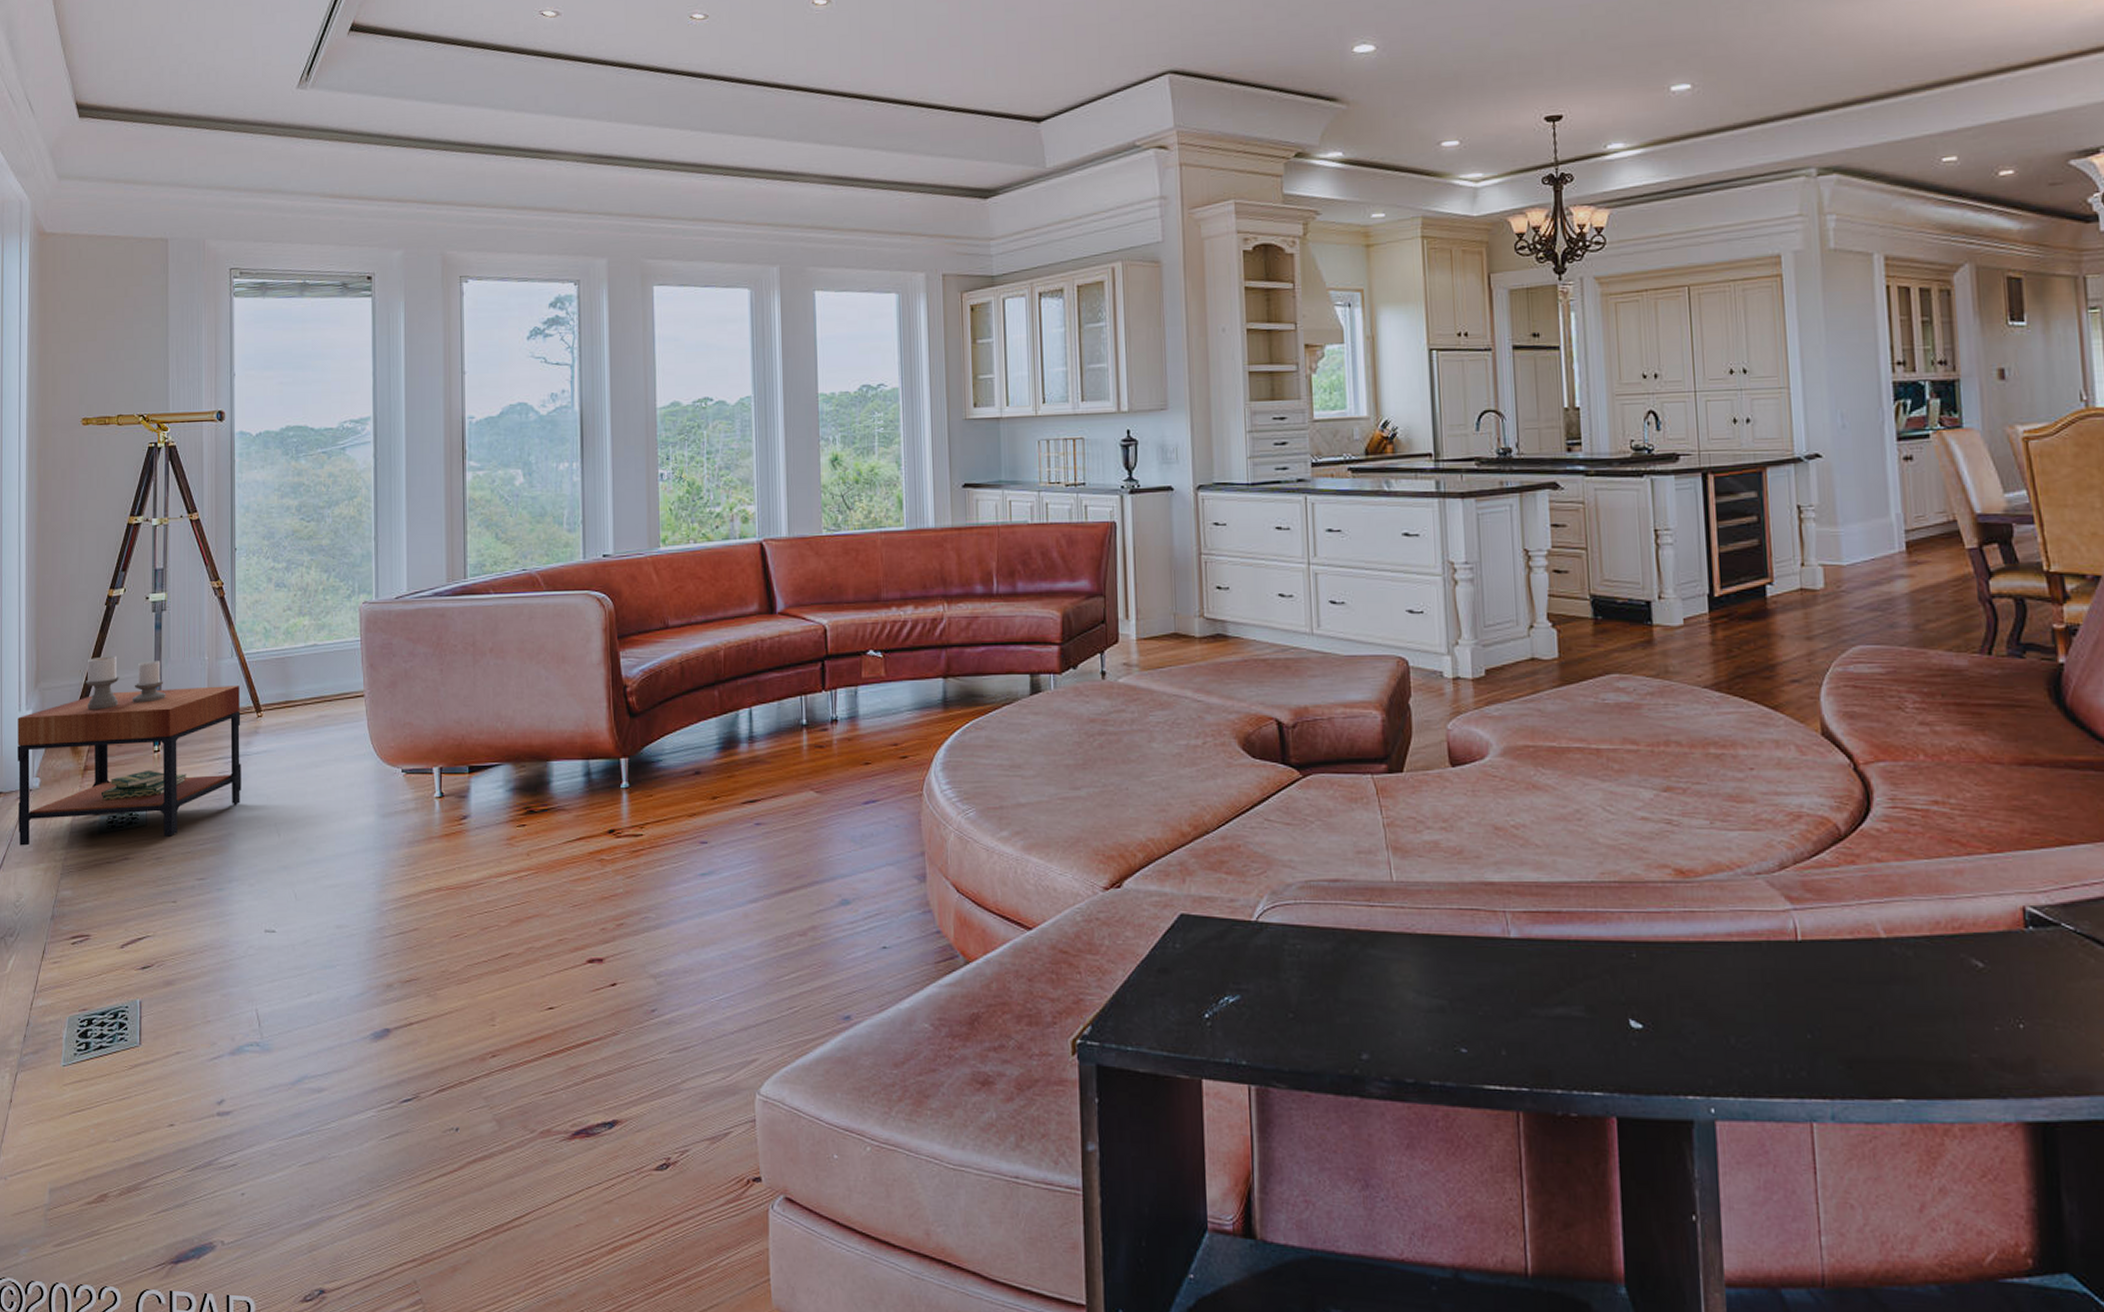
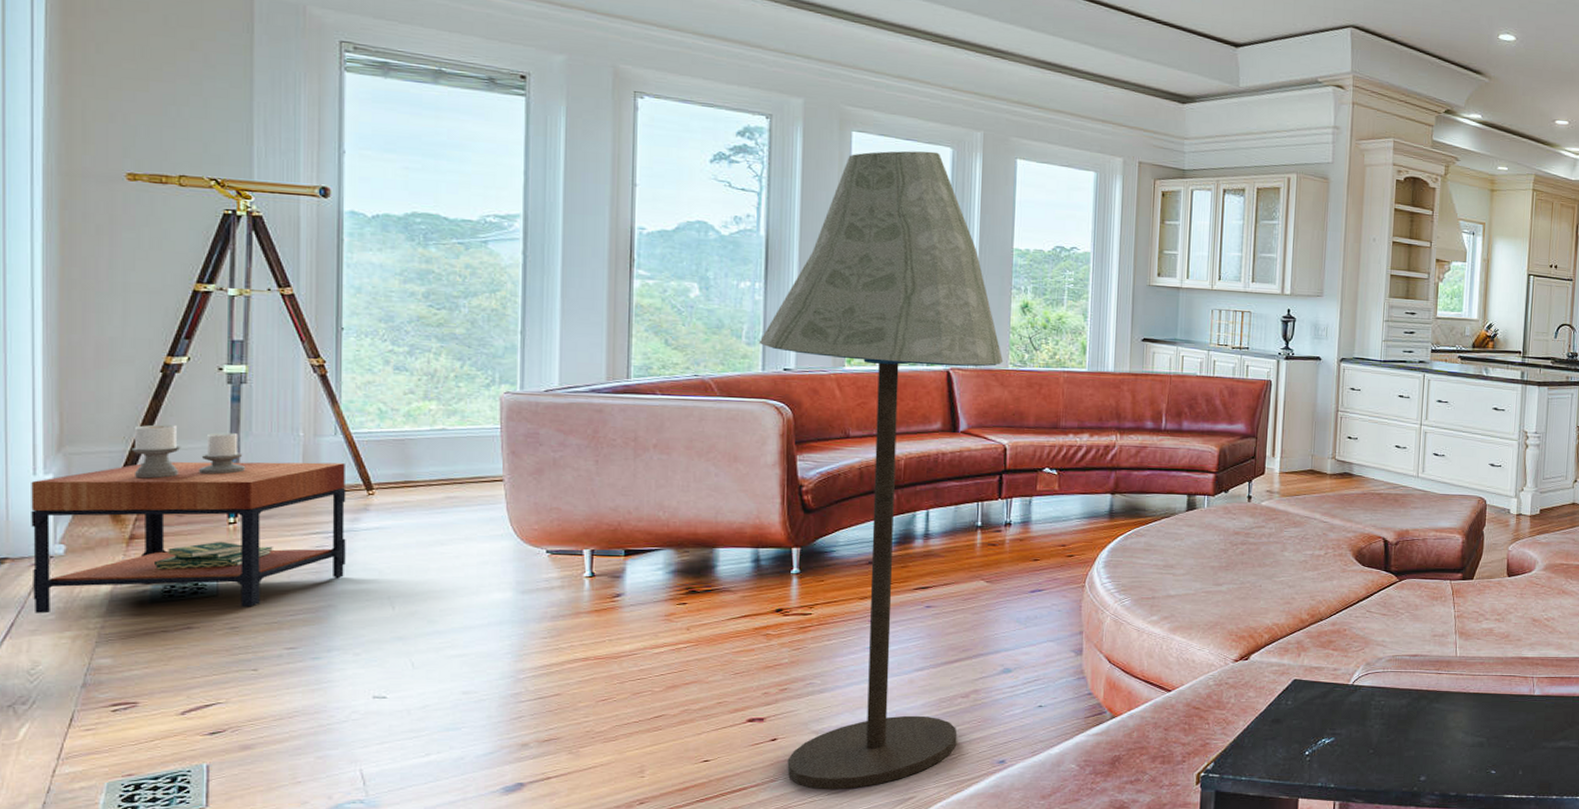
floor lamp: none [579,295,817,1048] -> present [758,151,1004,790]

